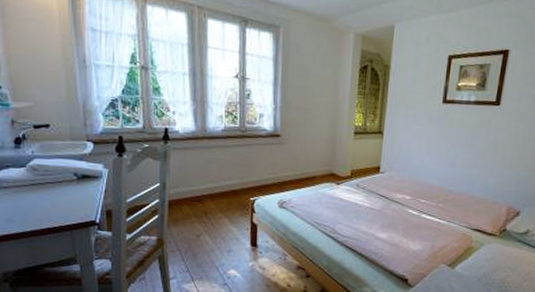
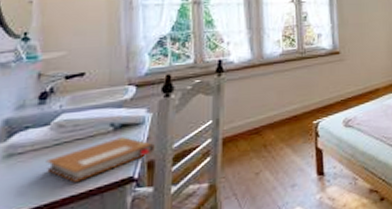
notebook: none [26,186,113,218] -> present [46,137,156,182]

